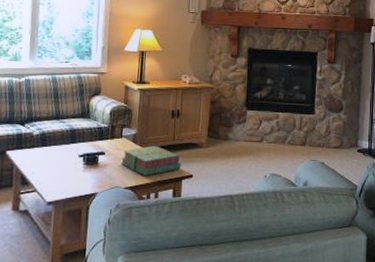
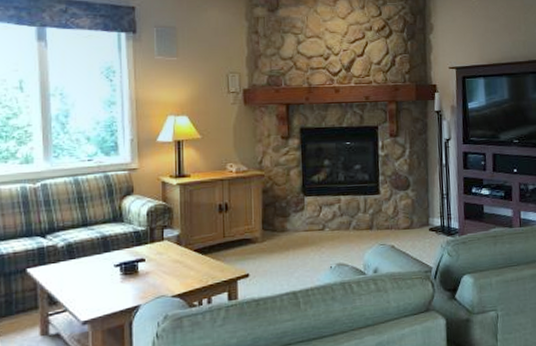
stack of books: present [120,146,181,176] -> none [164,245,235,281]

